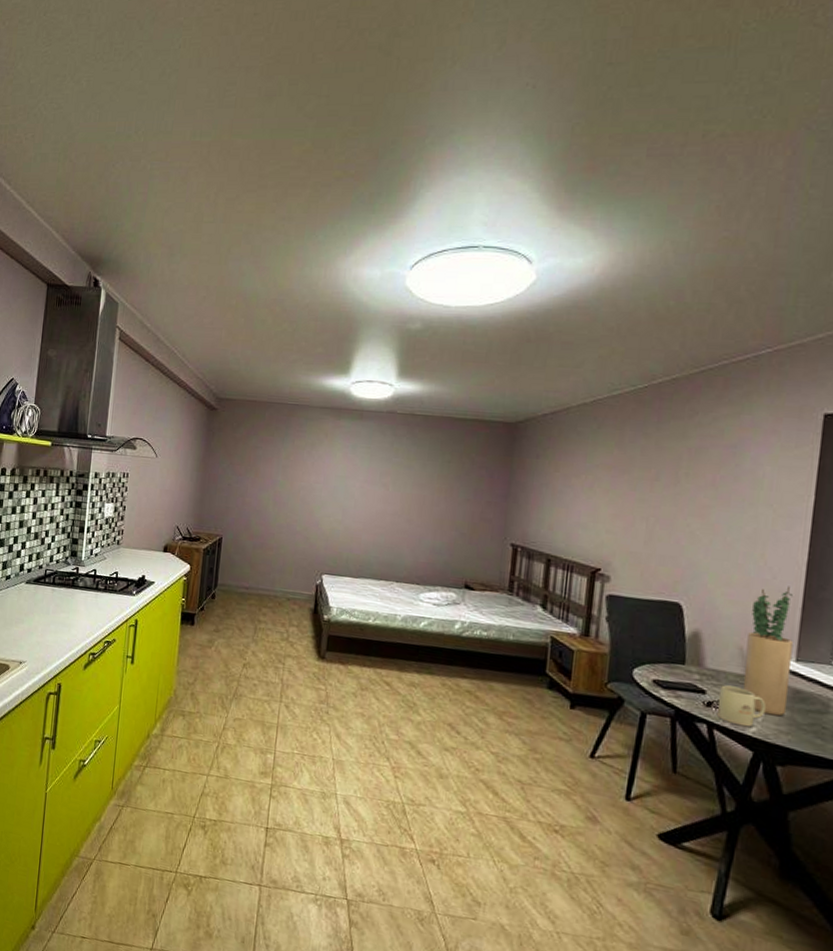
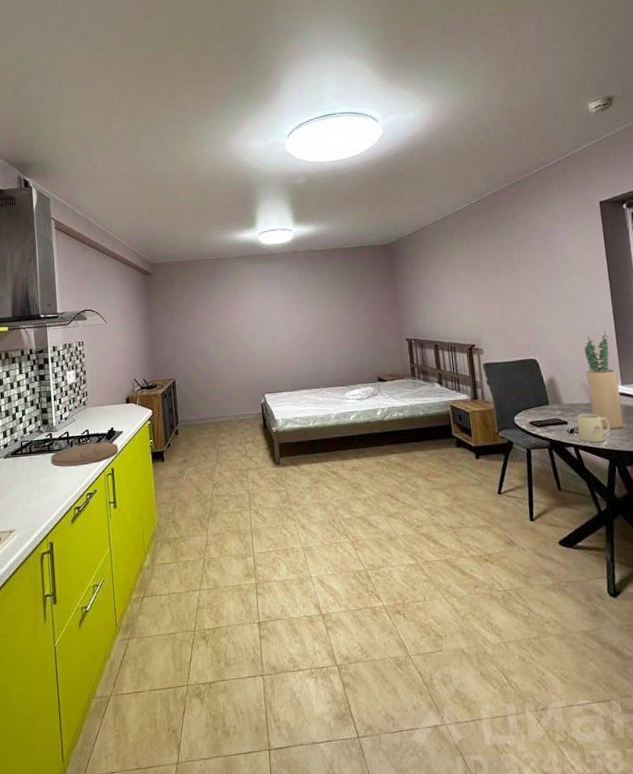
cutting board: none [73,586,147,611] -> present [51,442,119,467]

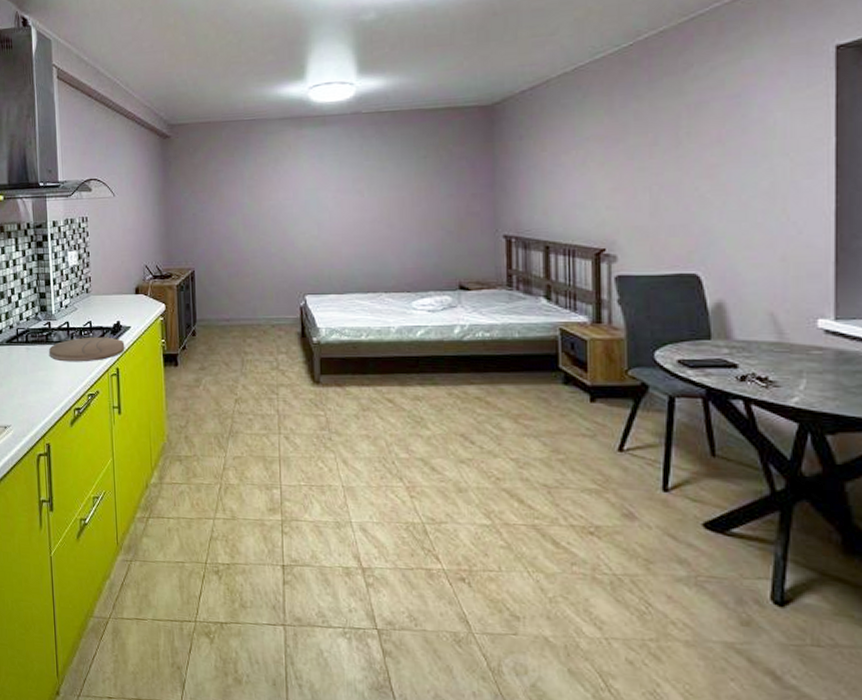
mug: present [576,413,611,443] -> none [752,356,808,398]
vase: present [584,330,624,430] -> none [778,239,831,382]

